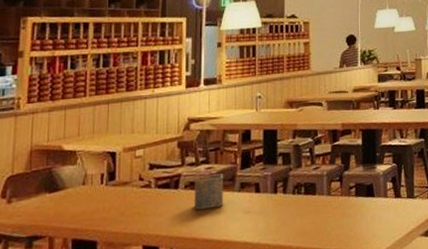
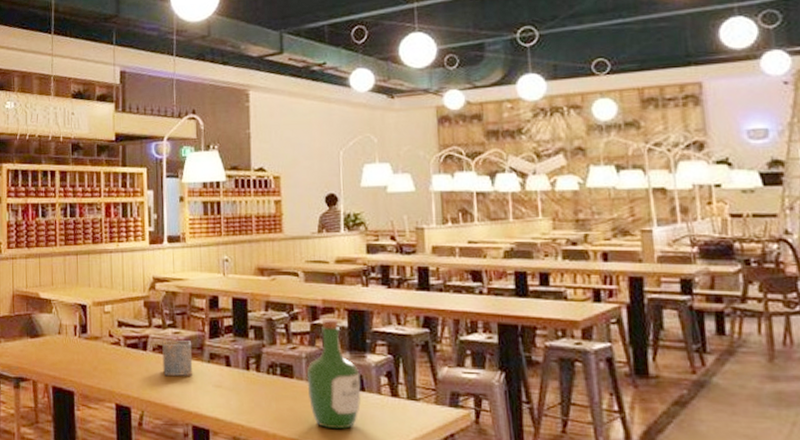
wine bottle: none [328,138,372,234] -> present [307,318,362,429]

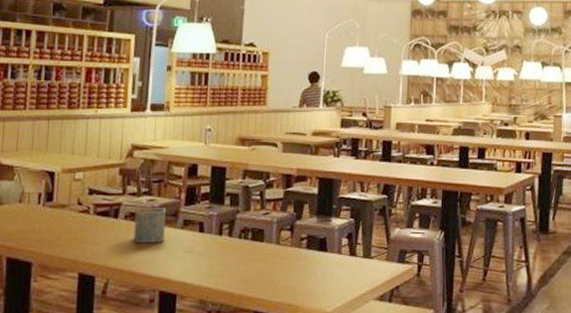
wine bottle: present [307,318,362,429] -> none [276,186,325,287]

